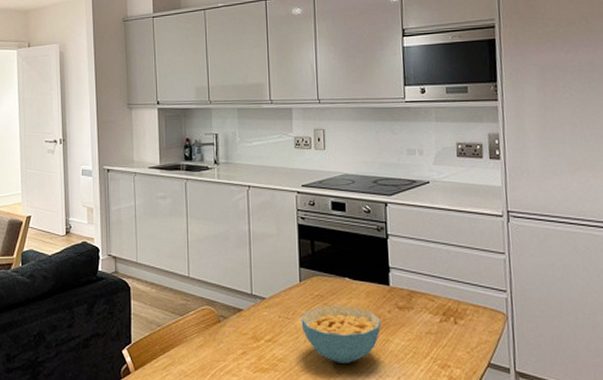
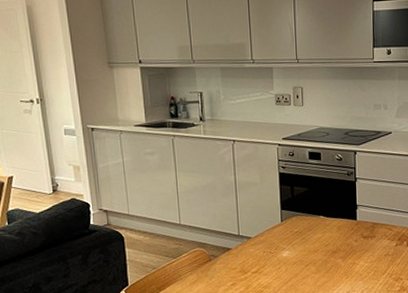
cereal bowl: present [301,306,382,365] -> none [282,239,350,286]

